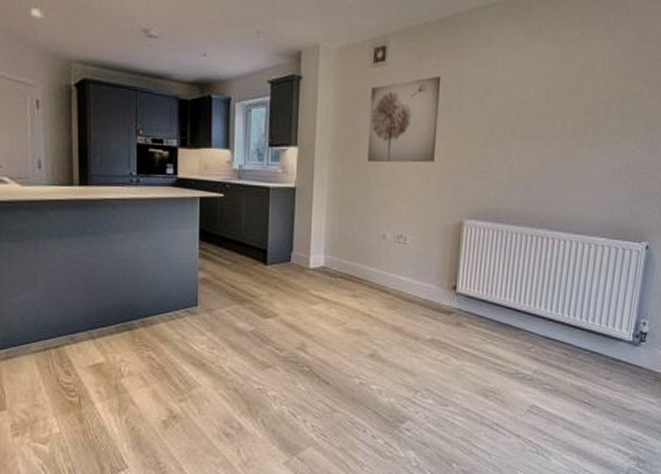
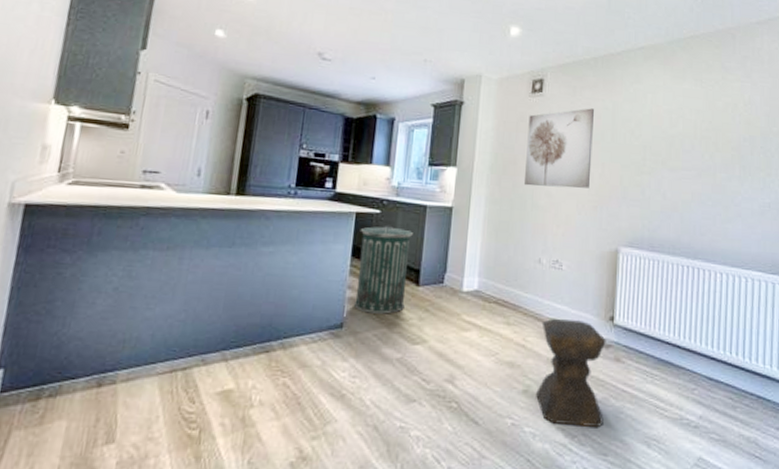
trash can: none [205,209,258,292] -> present [354,226,413,314]
stool: none [381,289,449,383] -> present [535,318,606,427]

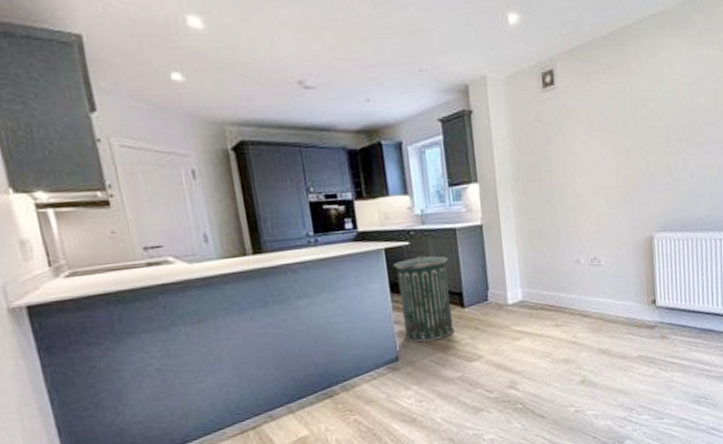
wall art: present [523,108,594,189] -> none [544,94,617,189]
stool: present [535,318,606,427] -> none [588,309,657,403]

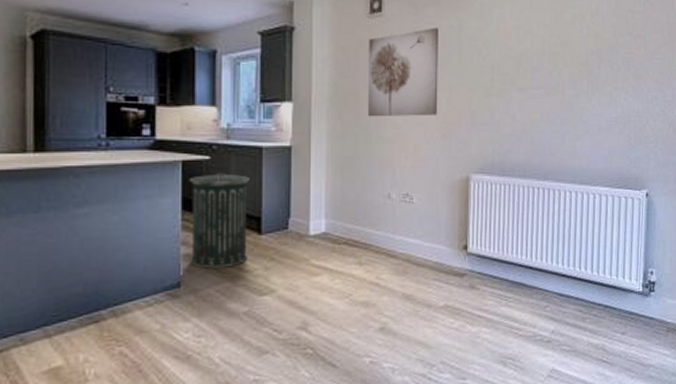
wall art: none [544,94,617,189] -> present [367,27,438,117]

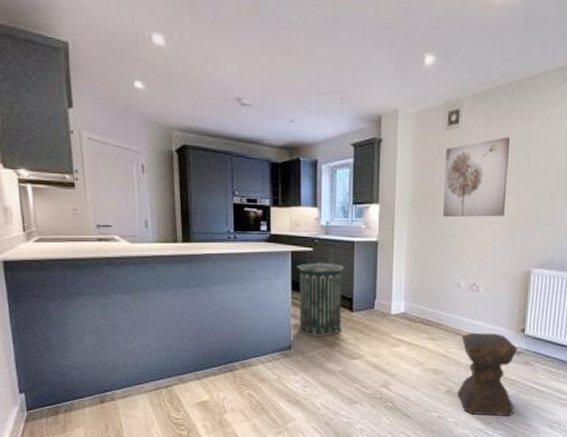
stool: none [392,252,461,356] -> present [456,332,518,416]

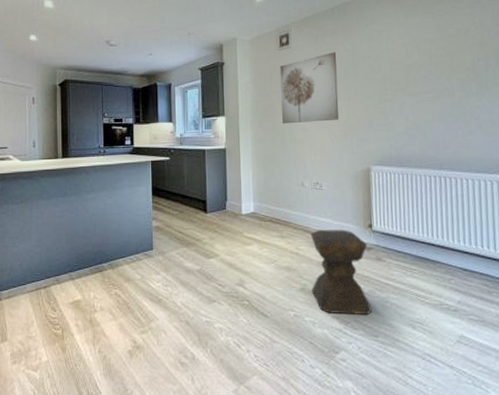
trash can: present [296,262,344,336] -> none [156,169,198,237]

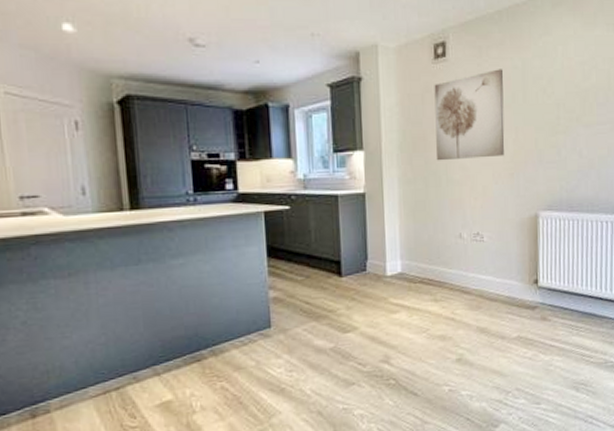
stool: present [310,229,372,314] -> none [468,287,535,384]

